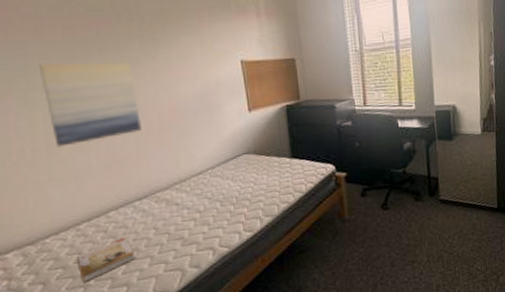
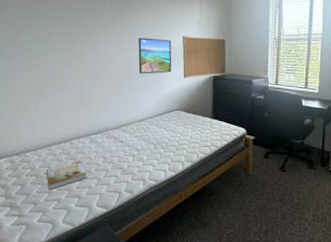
wall art: present [38,61,142,147] -> none [38,23,104,86]
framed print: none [182,66,232,114] -> present [138,37,172,74]

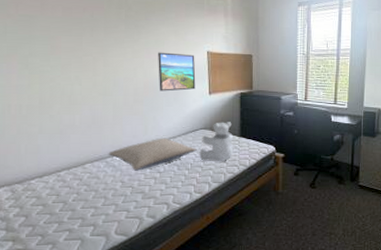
book: present [46,160,87,189] -> none [55,186,103,219]
pillow: none [92,117,172,148] -> present [108,138,197,171]
teddy bear: none [174,103,207,142] -> present [199,122,234,162]

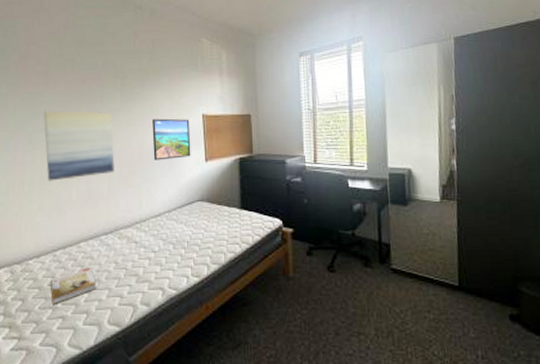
wall art: none [40,35,120,106] -> present [43,110,115,181]
book: none [55,186,103,219] -> present [50,267,97,304]
pillow: present [108,138,197,171] -> none [102,212,193,250]
teddy bear: present [199,122,234,162] -> none [196,192,234,240]

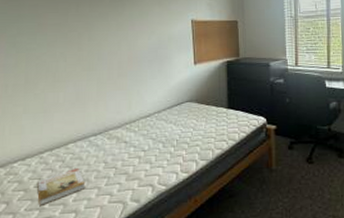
wall art: present [43,110,115,181] -> none [28,14,104,84]
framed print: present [152,118,191,161] -> none [142,23,180,64]

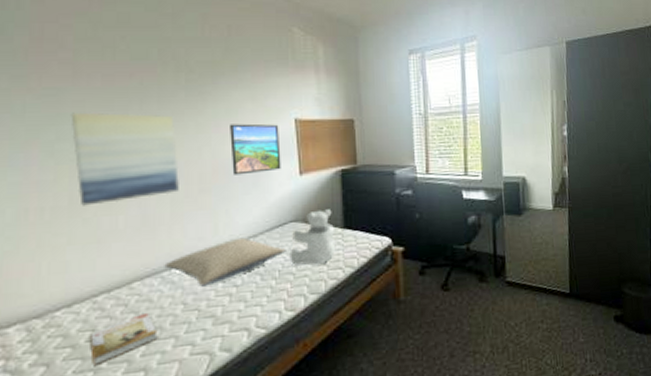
wall art: none [28,14,104,84] -> present [70,112,179,206]
pillow: none [91,112,183,150] -> present [164,237,286,287]
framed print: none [142,23,180,64] -> present [230,123,281,175]
teddy bear: none [185,93,222,137] -> present [289,209,336,266]

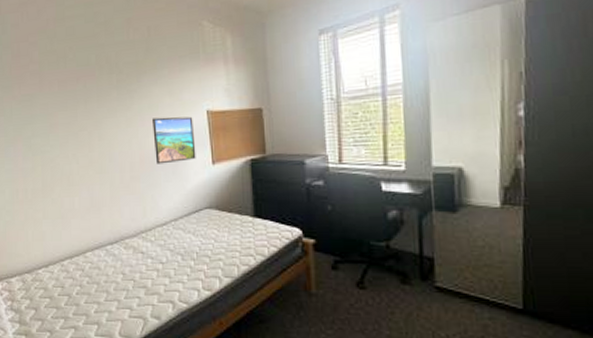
wall art: present [70,112,179,206] -> none [40,112,116,189]
book: present [88,312,158,365] -> none [60,277,106,314]
pillow: present [164,237,286,287] -> none [107,220,202,261]
teddy bear: present [289,209,336,266] -> none [205,198,247,251]

